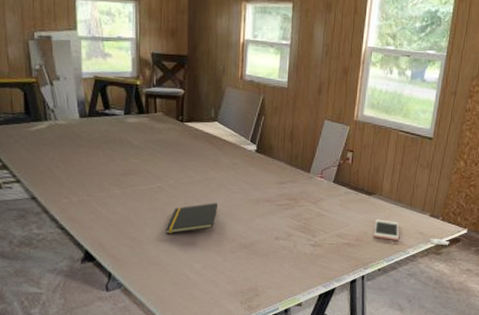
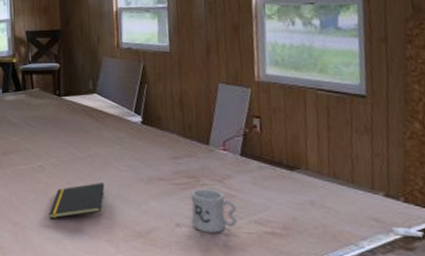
mug: none [288,209,324,244] -> present [190,189,238,233]
cell phone: present [373,219,399,240] -> none [304,201,344,229]

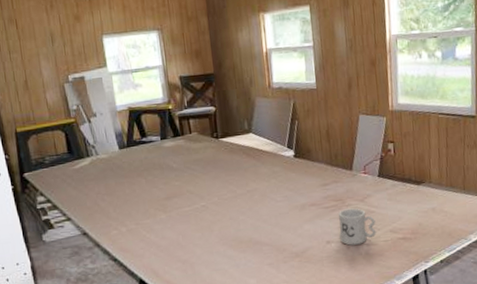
notepad: present [48,183,105,219] -> none [214,214,264,253]

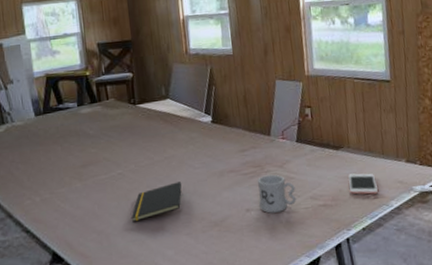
notepad: none [214,214,264,253] -> present [131,182,182,222]
cell phone: none [428,208,457,229] -> present [348,173,378,195]

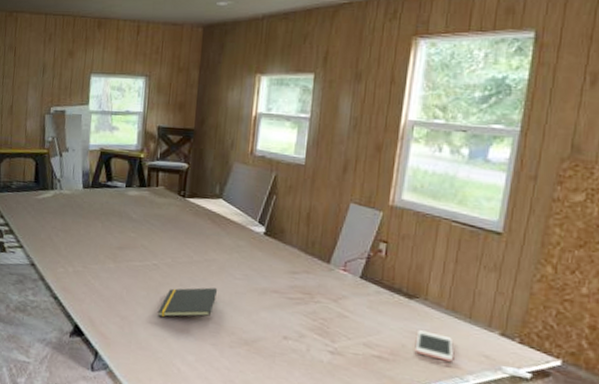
mug: present [256,174,297,214] -> none [300,305,347,351]

